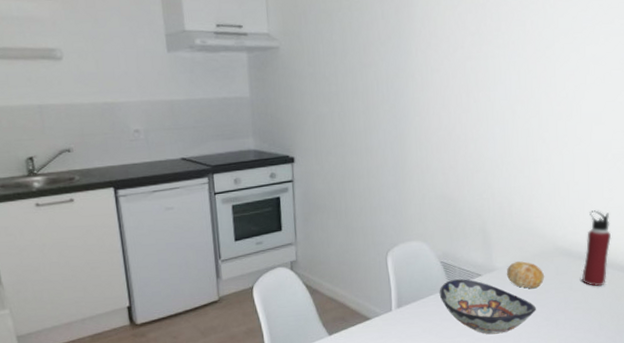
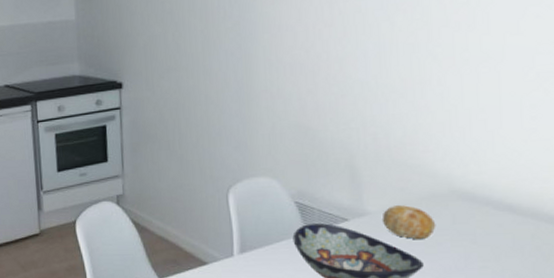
water bottle: present [582,210,612,286] -> none [491,143,536,241]

